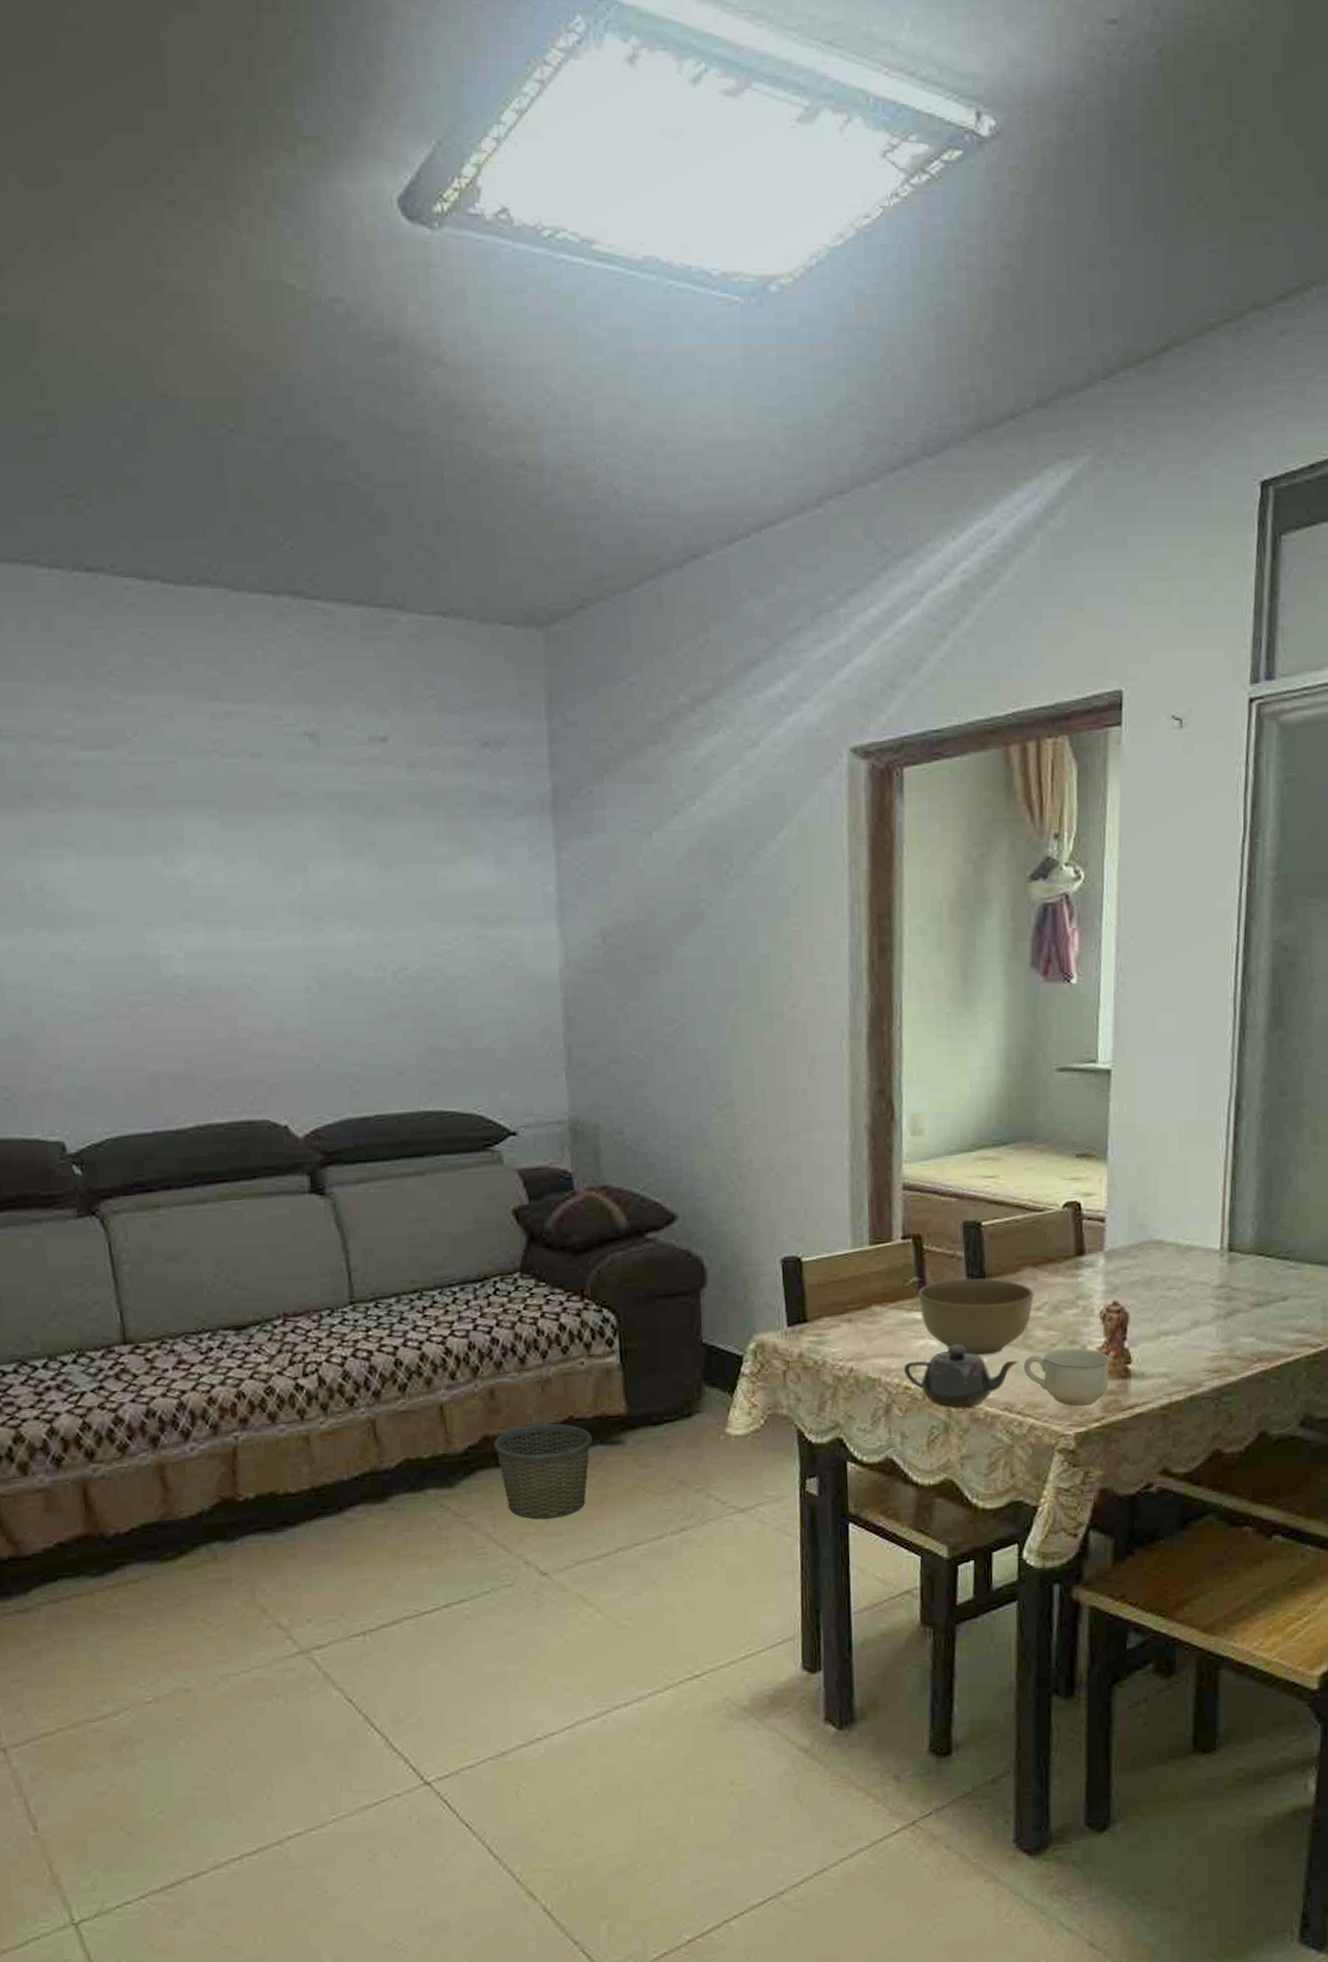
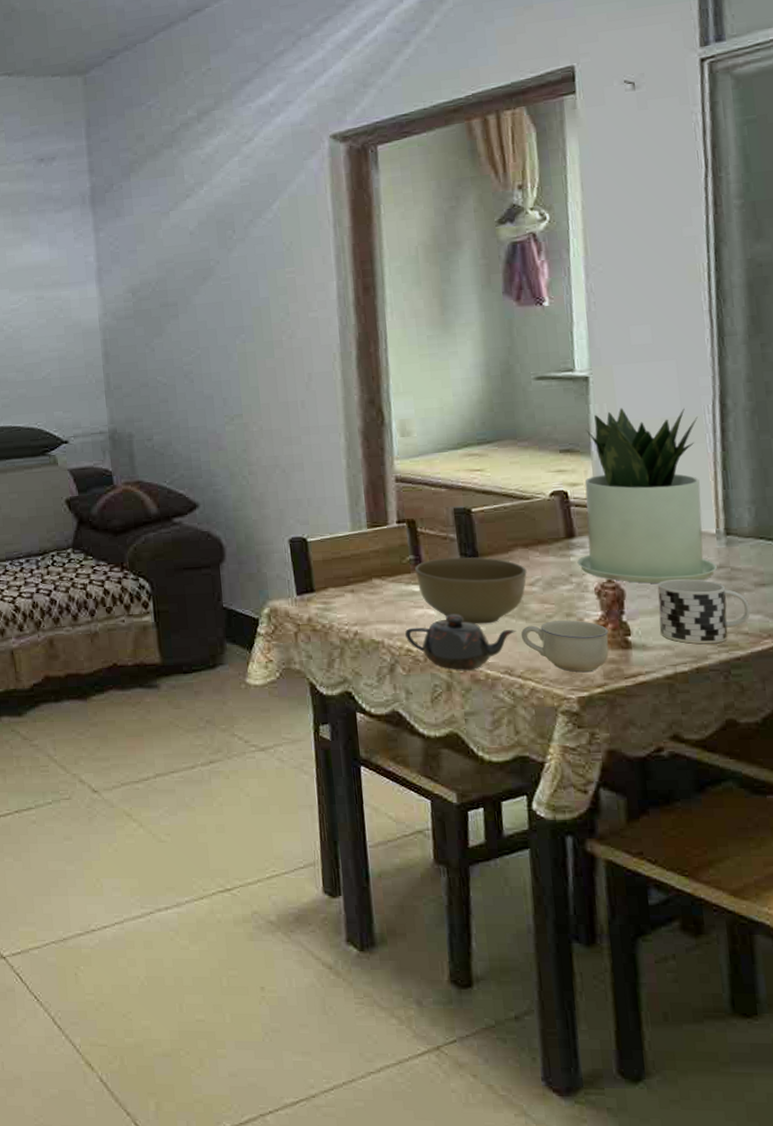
basket: present [493,1423,593,1519] -> none [53,668,133,746]
planter: none [1085,1107,1219,1306] -> present [577,408,718,584]
cup: none [1159,1300,1244,1371] -> present [657,578,751,645]

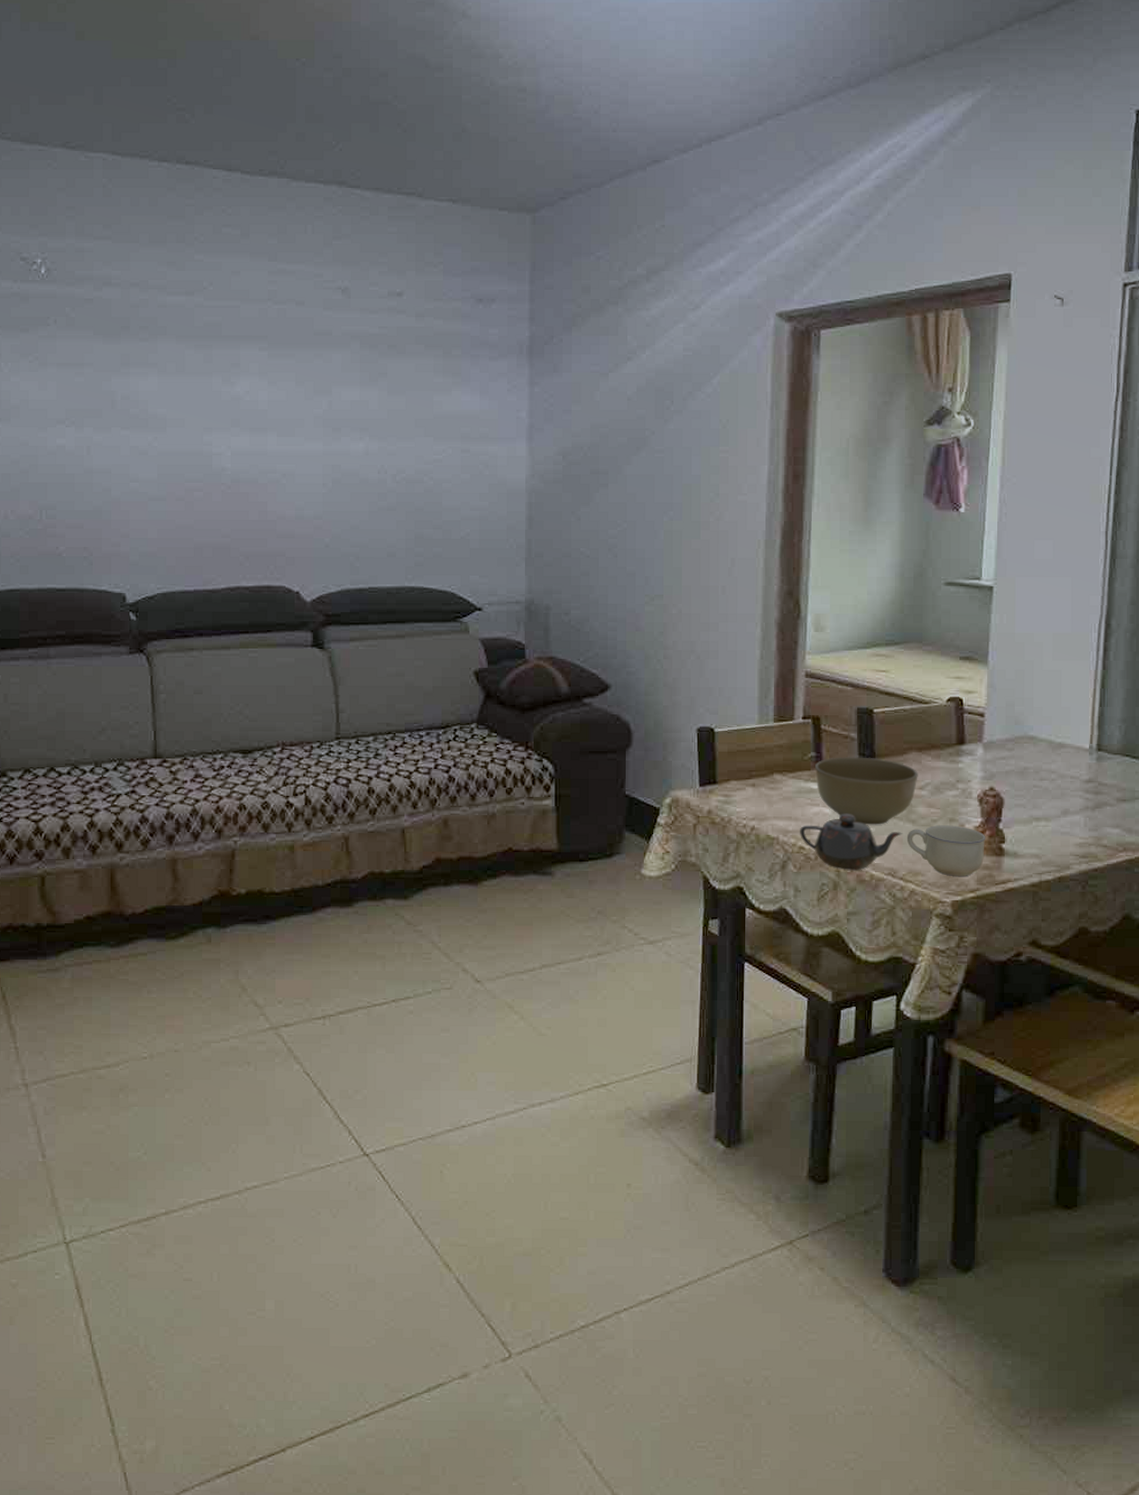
planter: present [577,408,718,584] -> none [965,620,1088,793]
cup: present [657,578,751,645] -> none [1030,790,1111,855]

